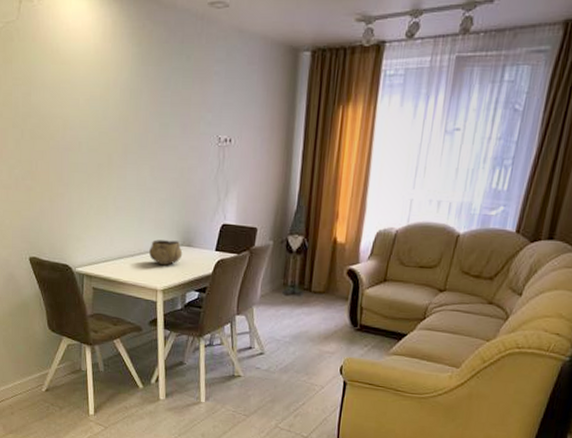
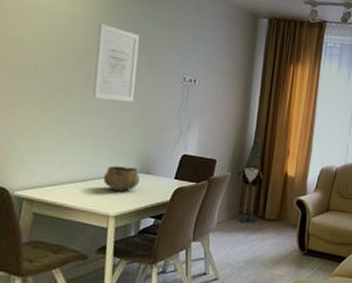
wall art: none [131,87,172,172] -> present [92,23,140,103]

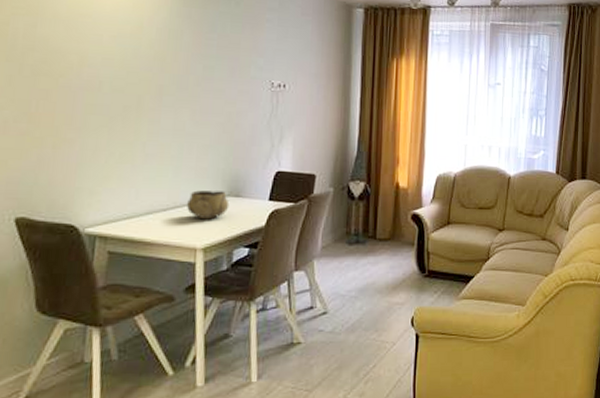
wall art: present [92,23,140,103] -> none [168,27,218,116]

